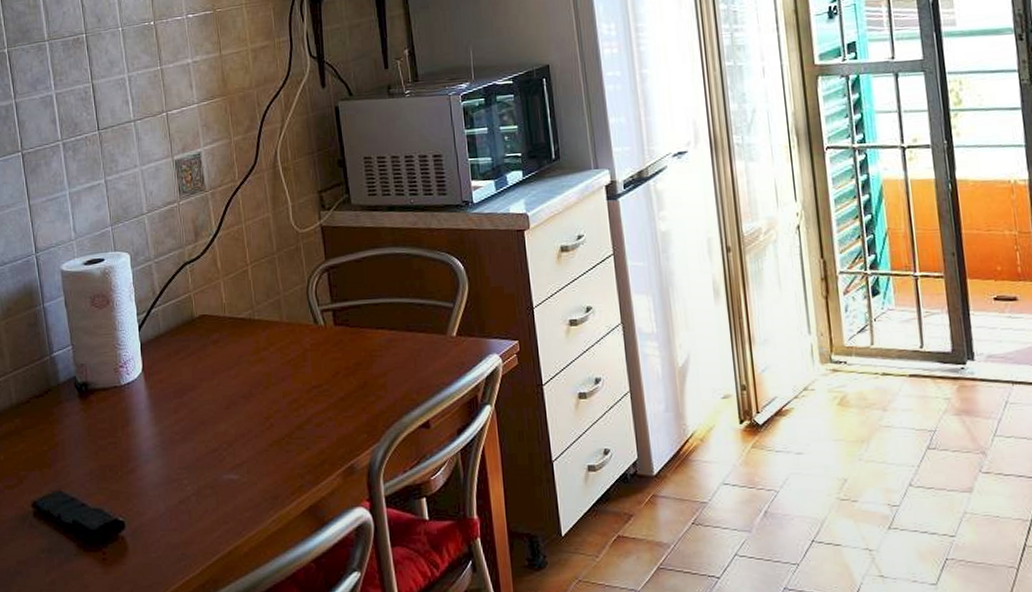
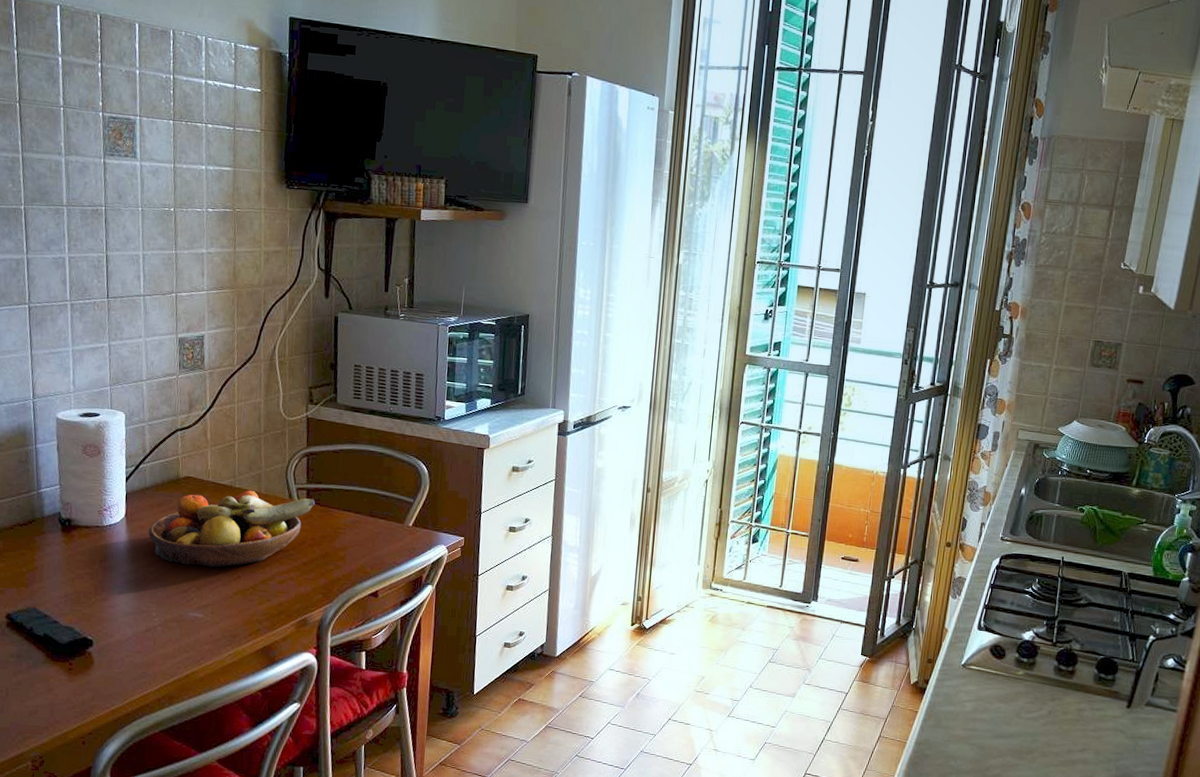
fruit bowl: none [169,320,343,419] -> present [148,490,315,568]

